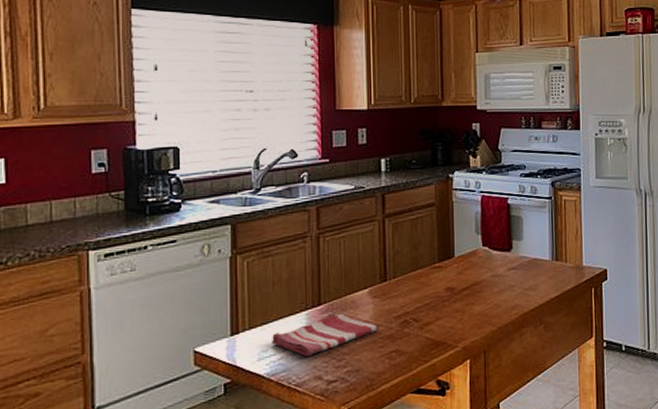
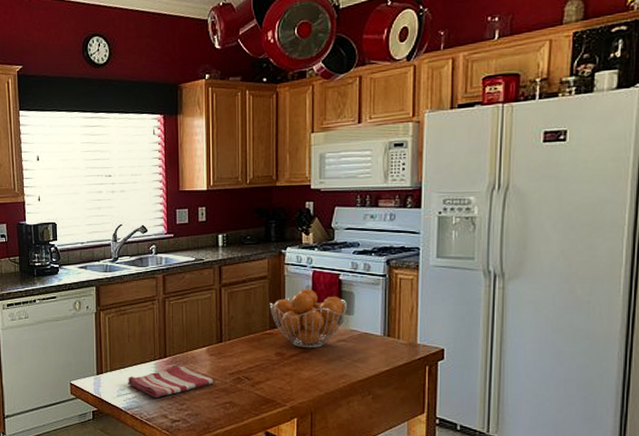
fruit basket: none [437,214,516,280] -> present [269,288,347,349]

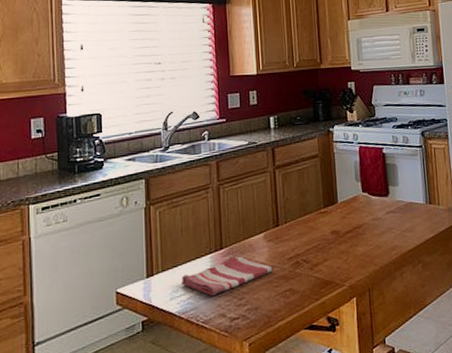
fruit basket: present [269,288,347,349] -> none [322,163,392,224]

